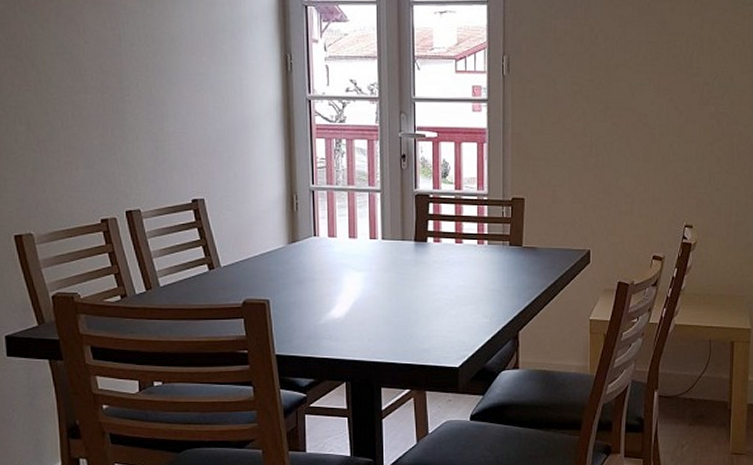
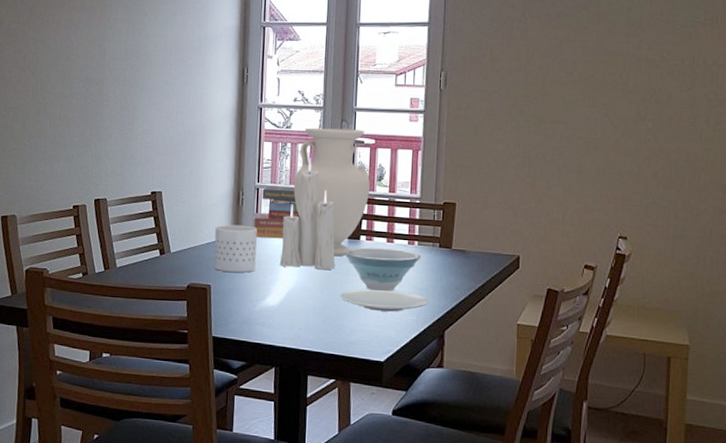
mug: none [269,232,317,284] -> present [214,224,258,273]
books: none [309,187,363,244] -> present [252,185,301,238]
candle: none [343,155,403,276] -> present [279,158,335,270]
vase: none [353,121,435,261] -> present [294,128,371,257]
plate: none [409,293,501,316] -> present [340,289,429,312]
bowl: none [412,250,491,294] -> present [344,247,421,291]

